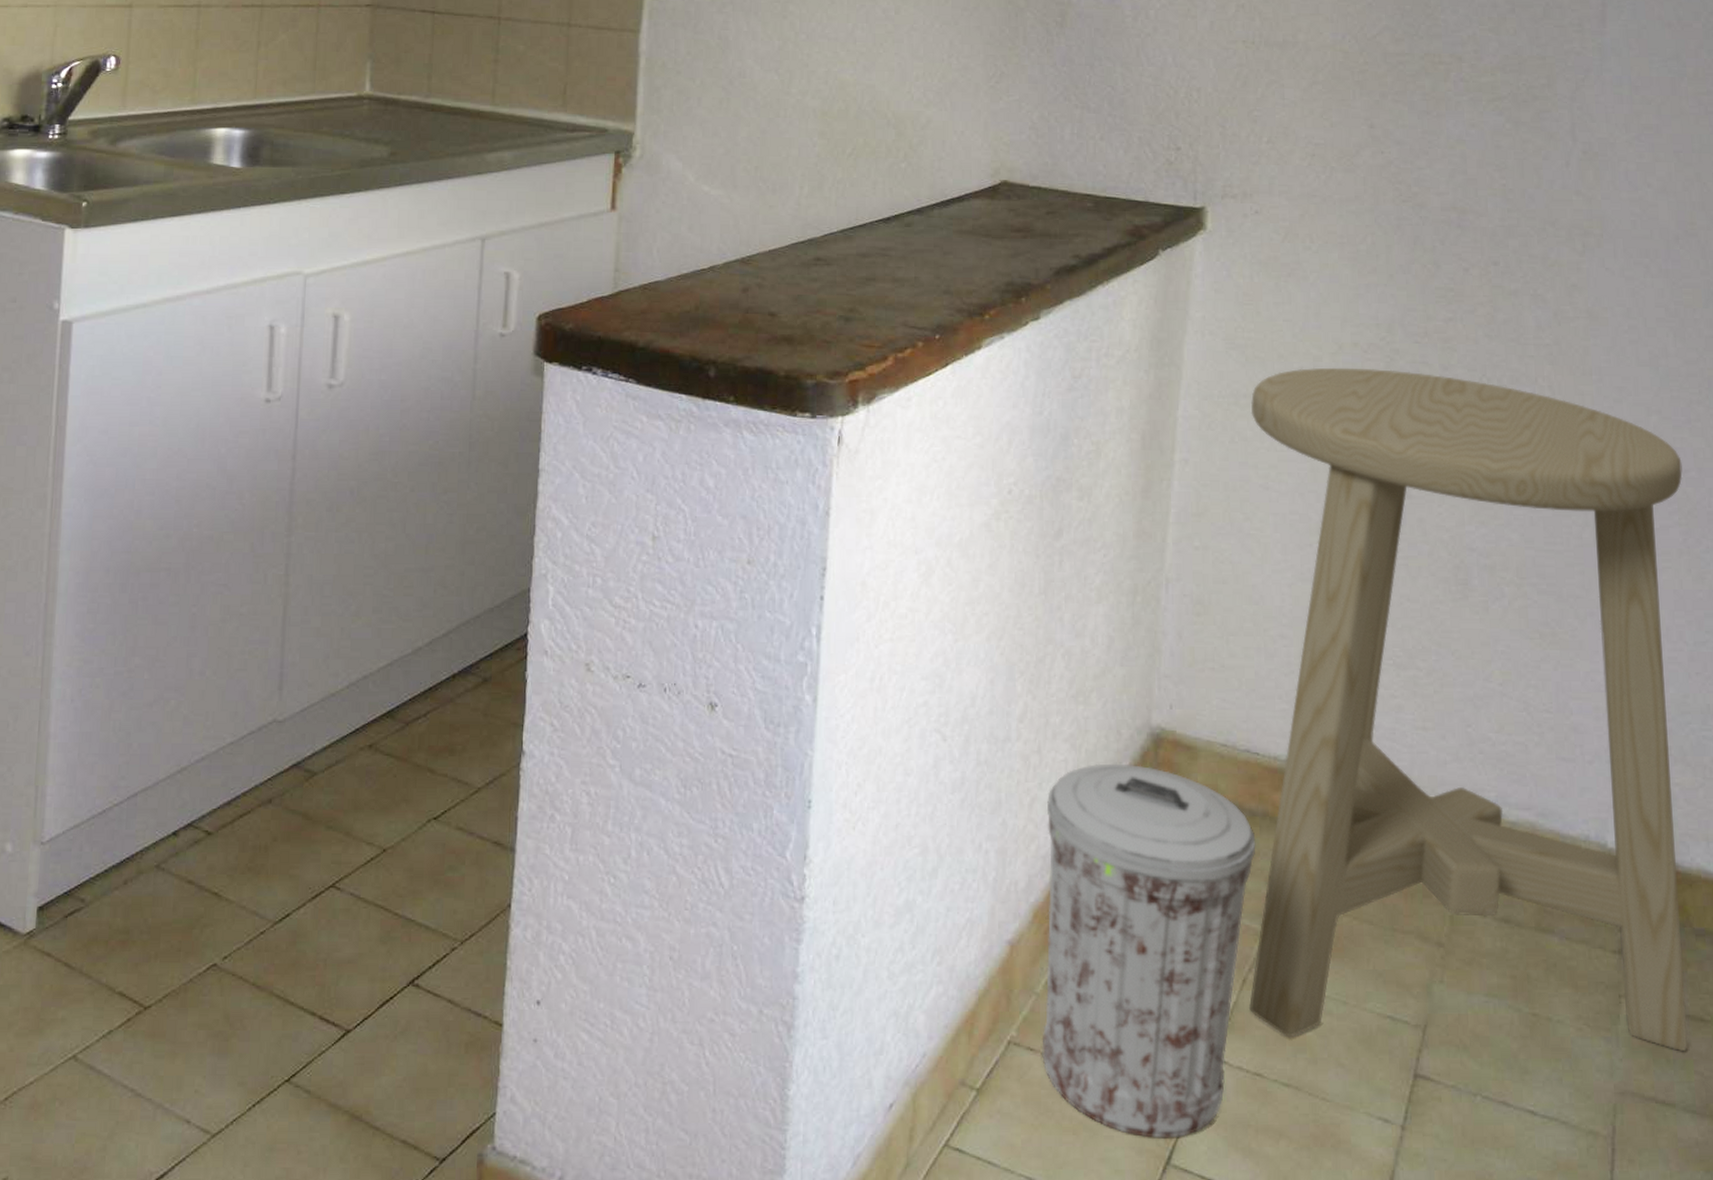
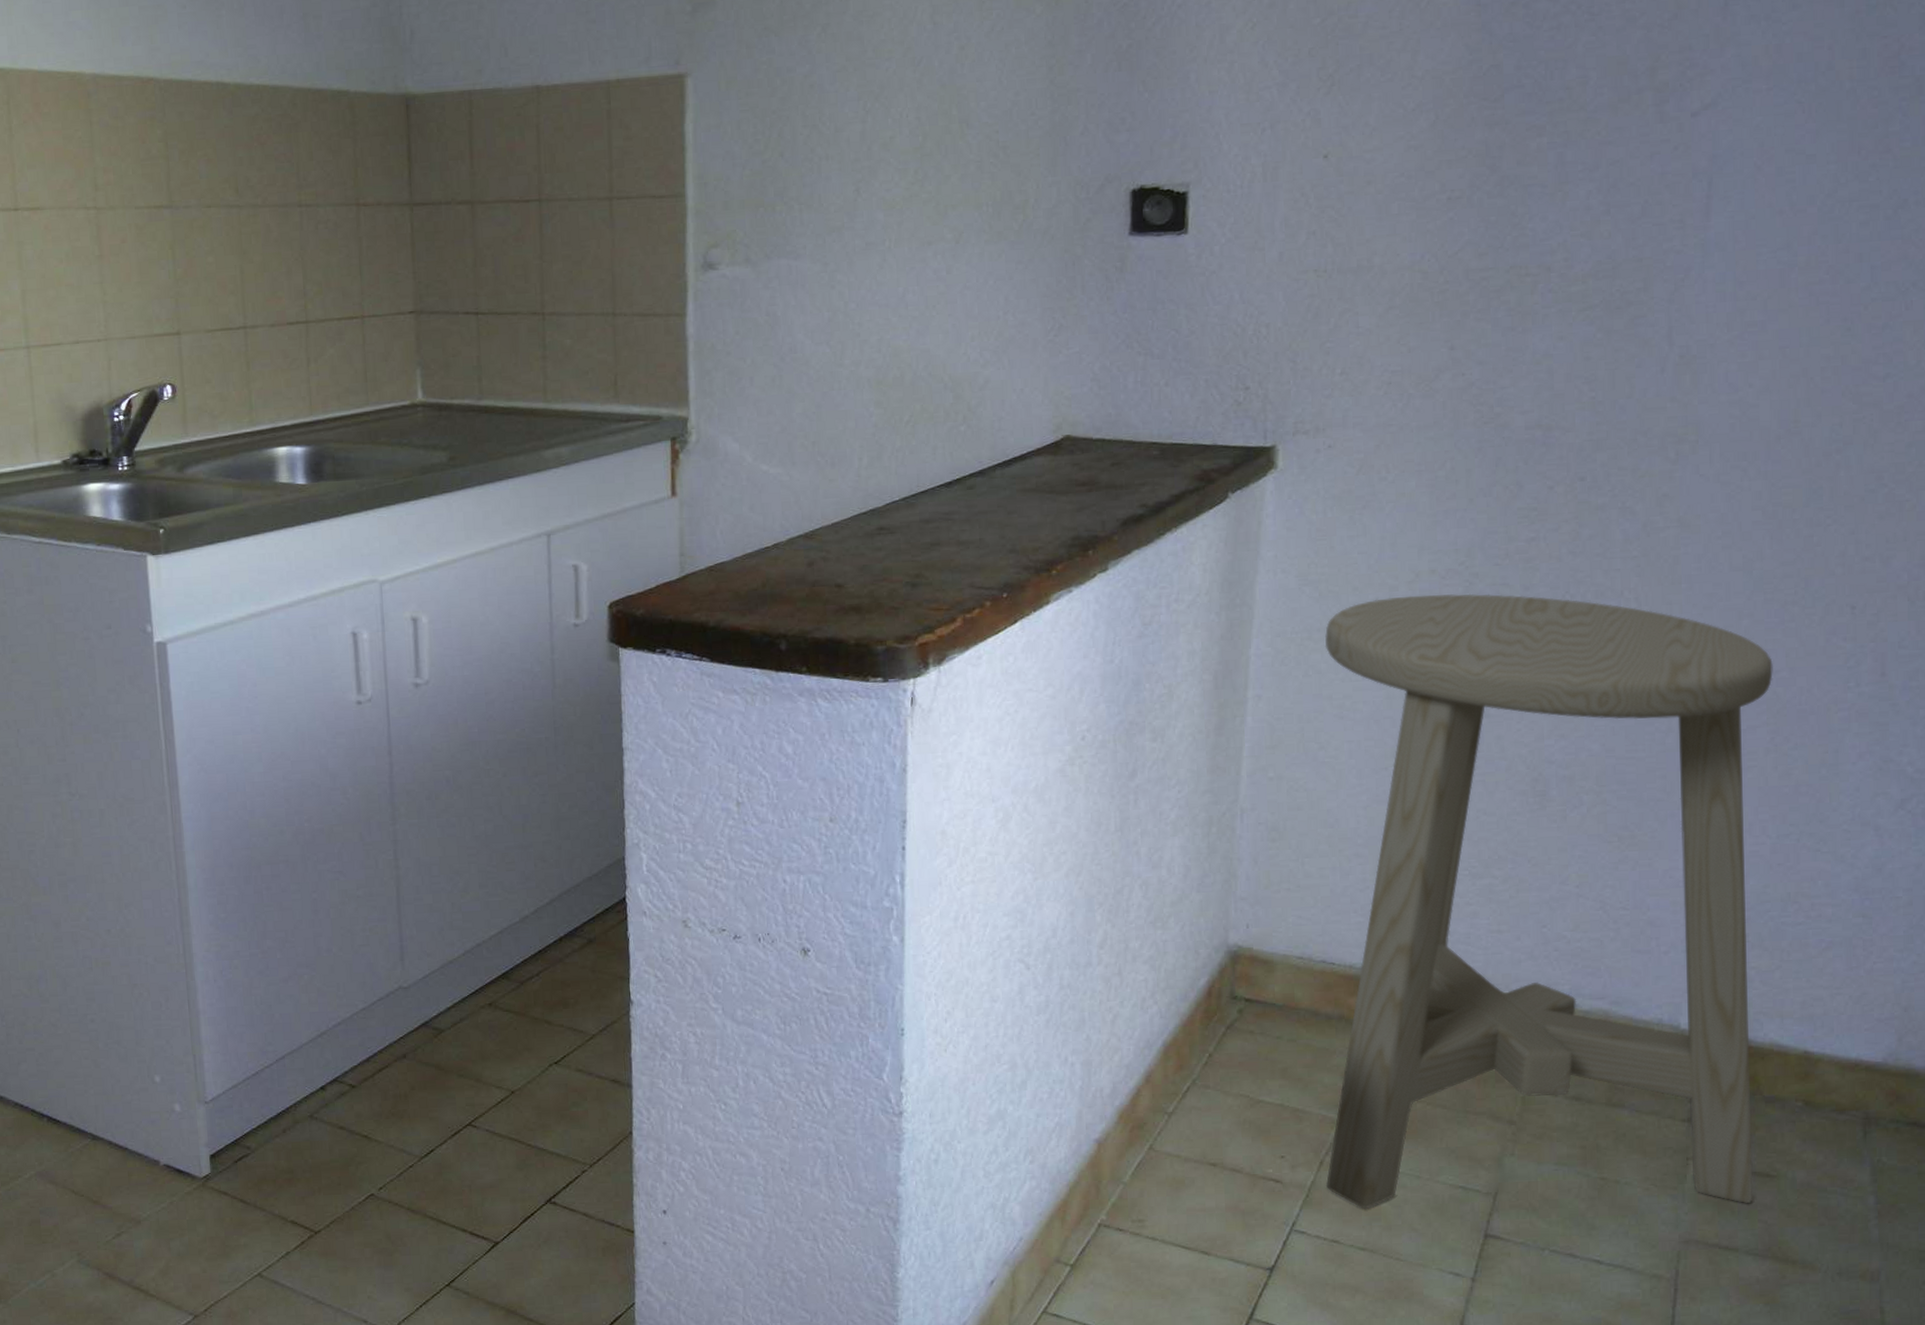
trash can: present [1042,763,1256,1138] -> none [1129,979,1332,1298]

